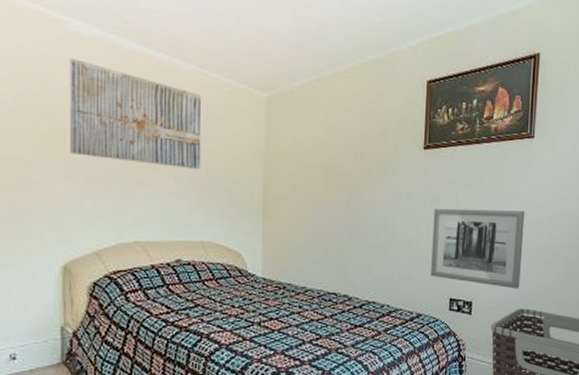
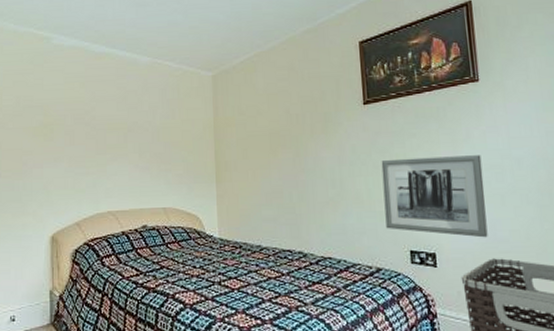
wall art: present [69,57,202,170] -> none [55,64,160,145]

